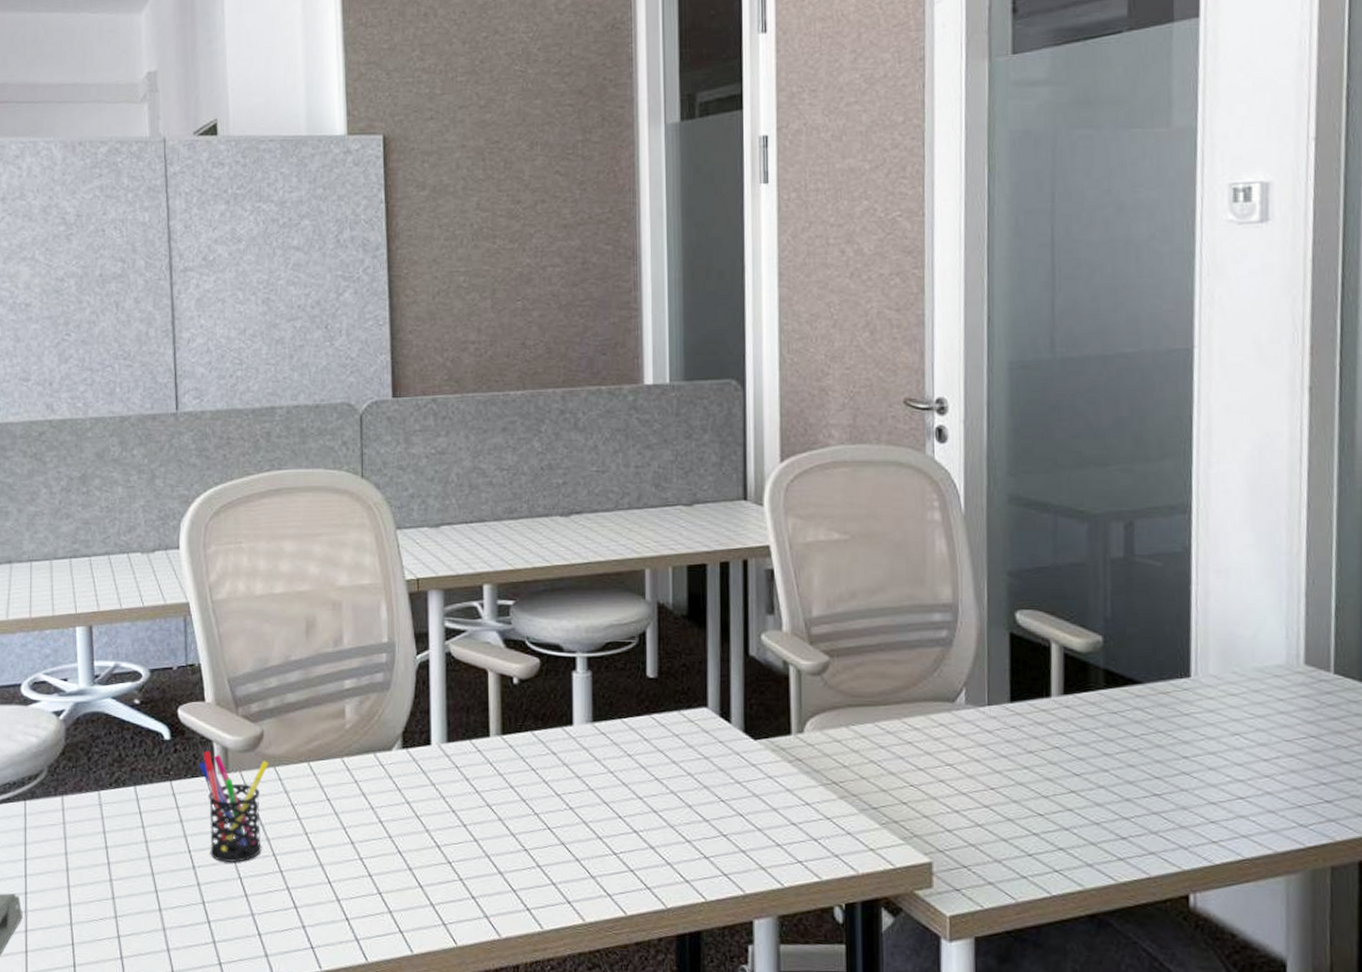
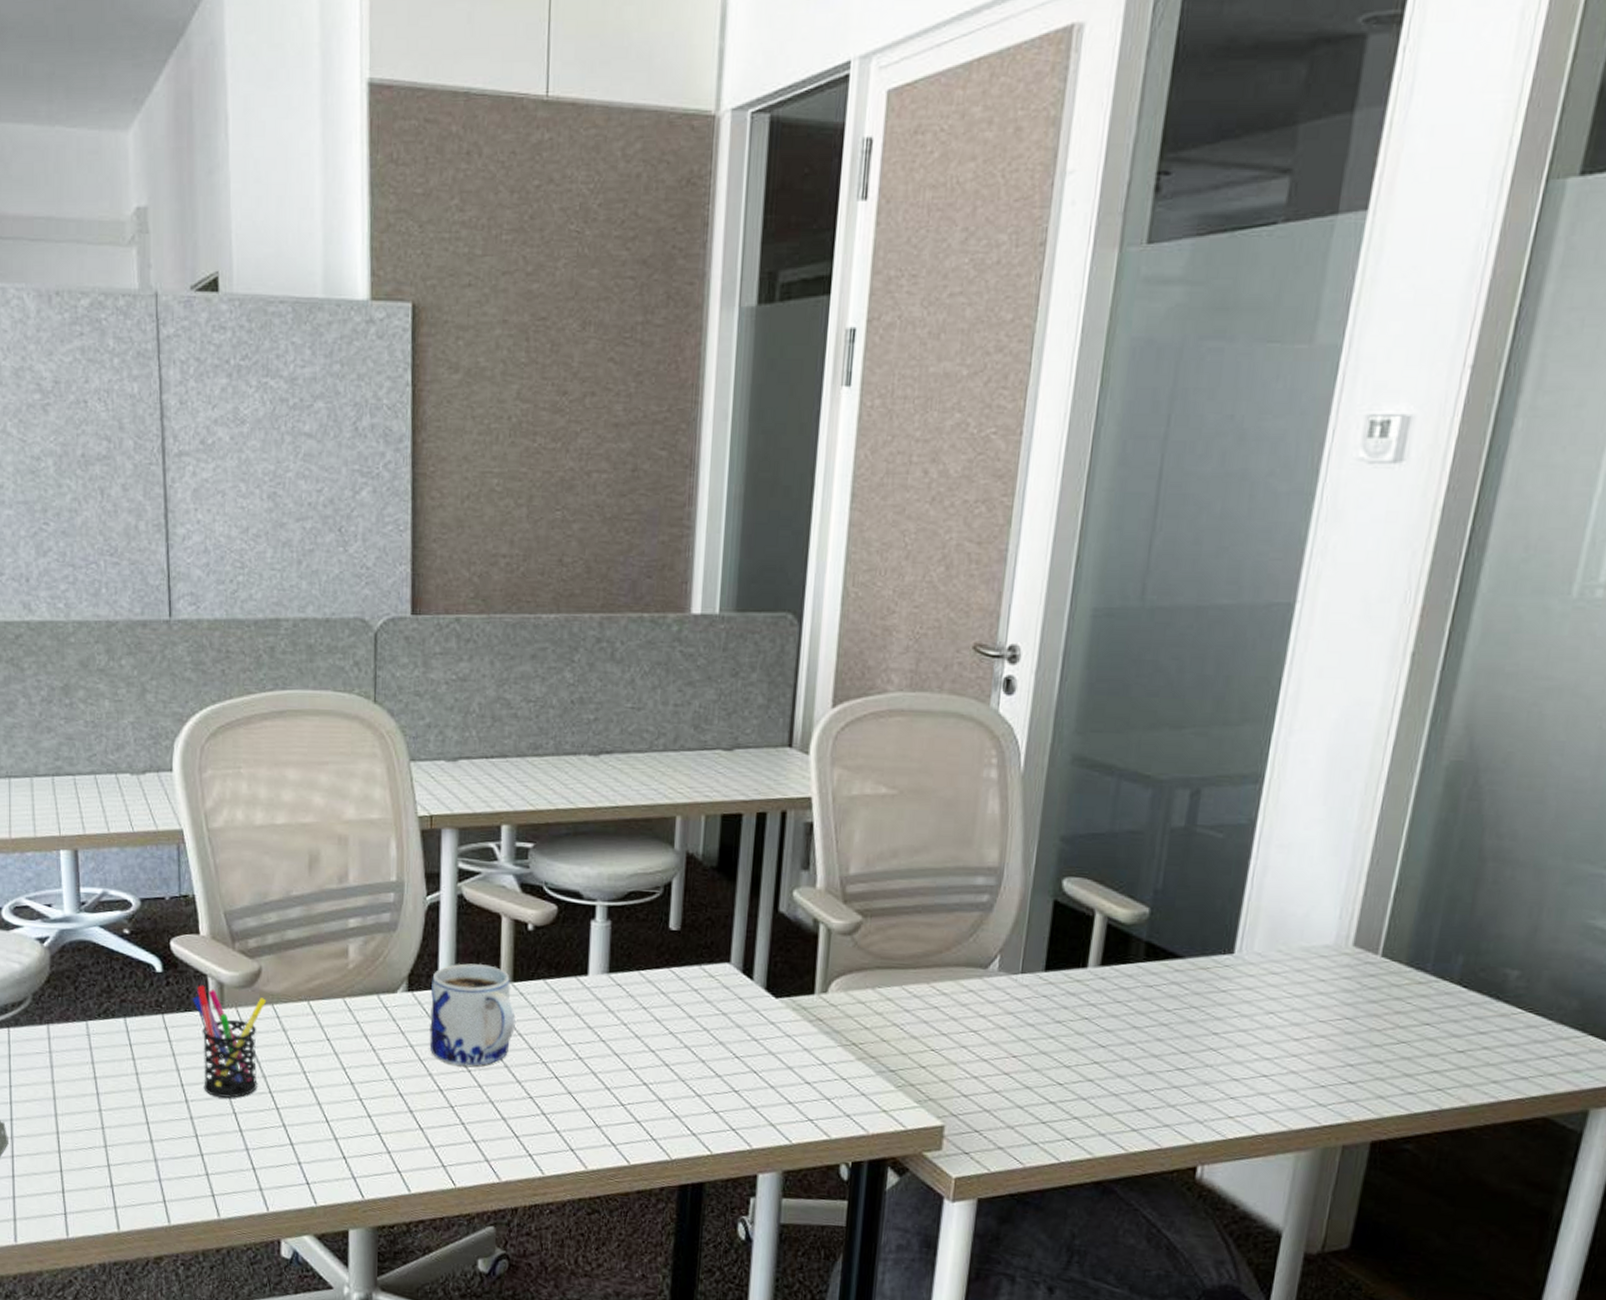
mug: none [425,718,506,822] -> present [429,963,516,1067]

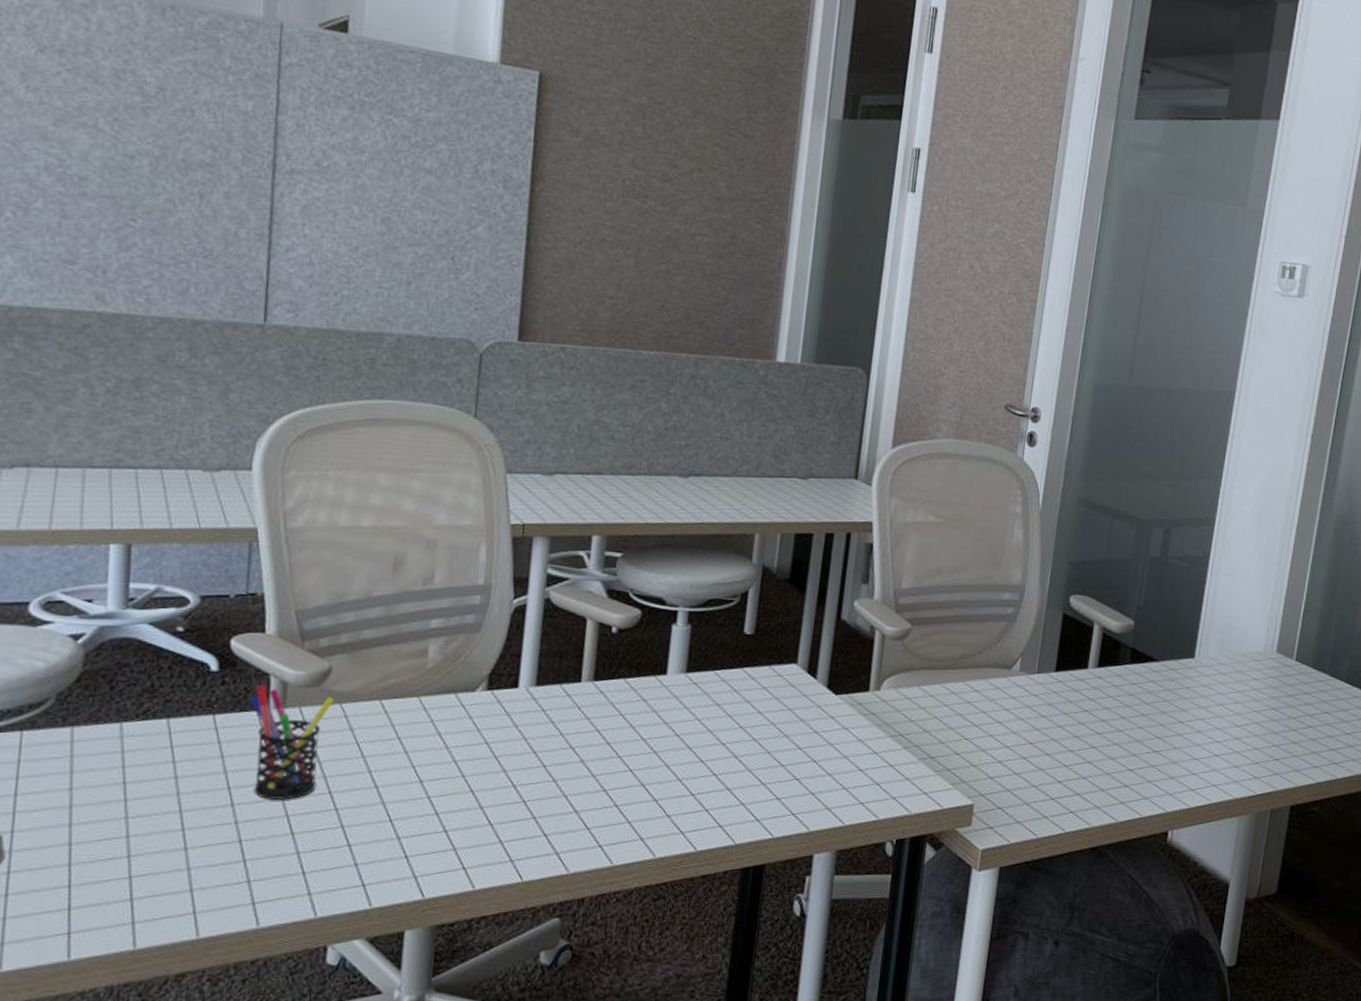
mug: present [429,963,516,1067] -> none [505,663,594,762]

